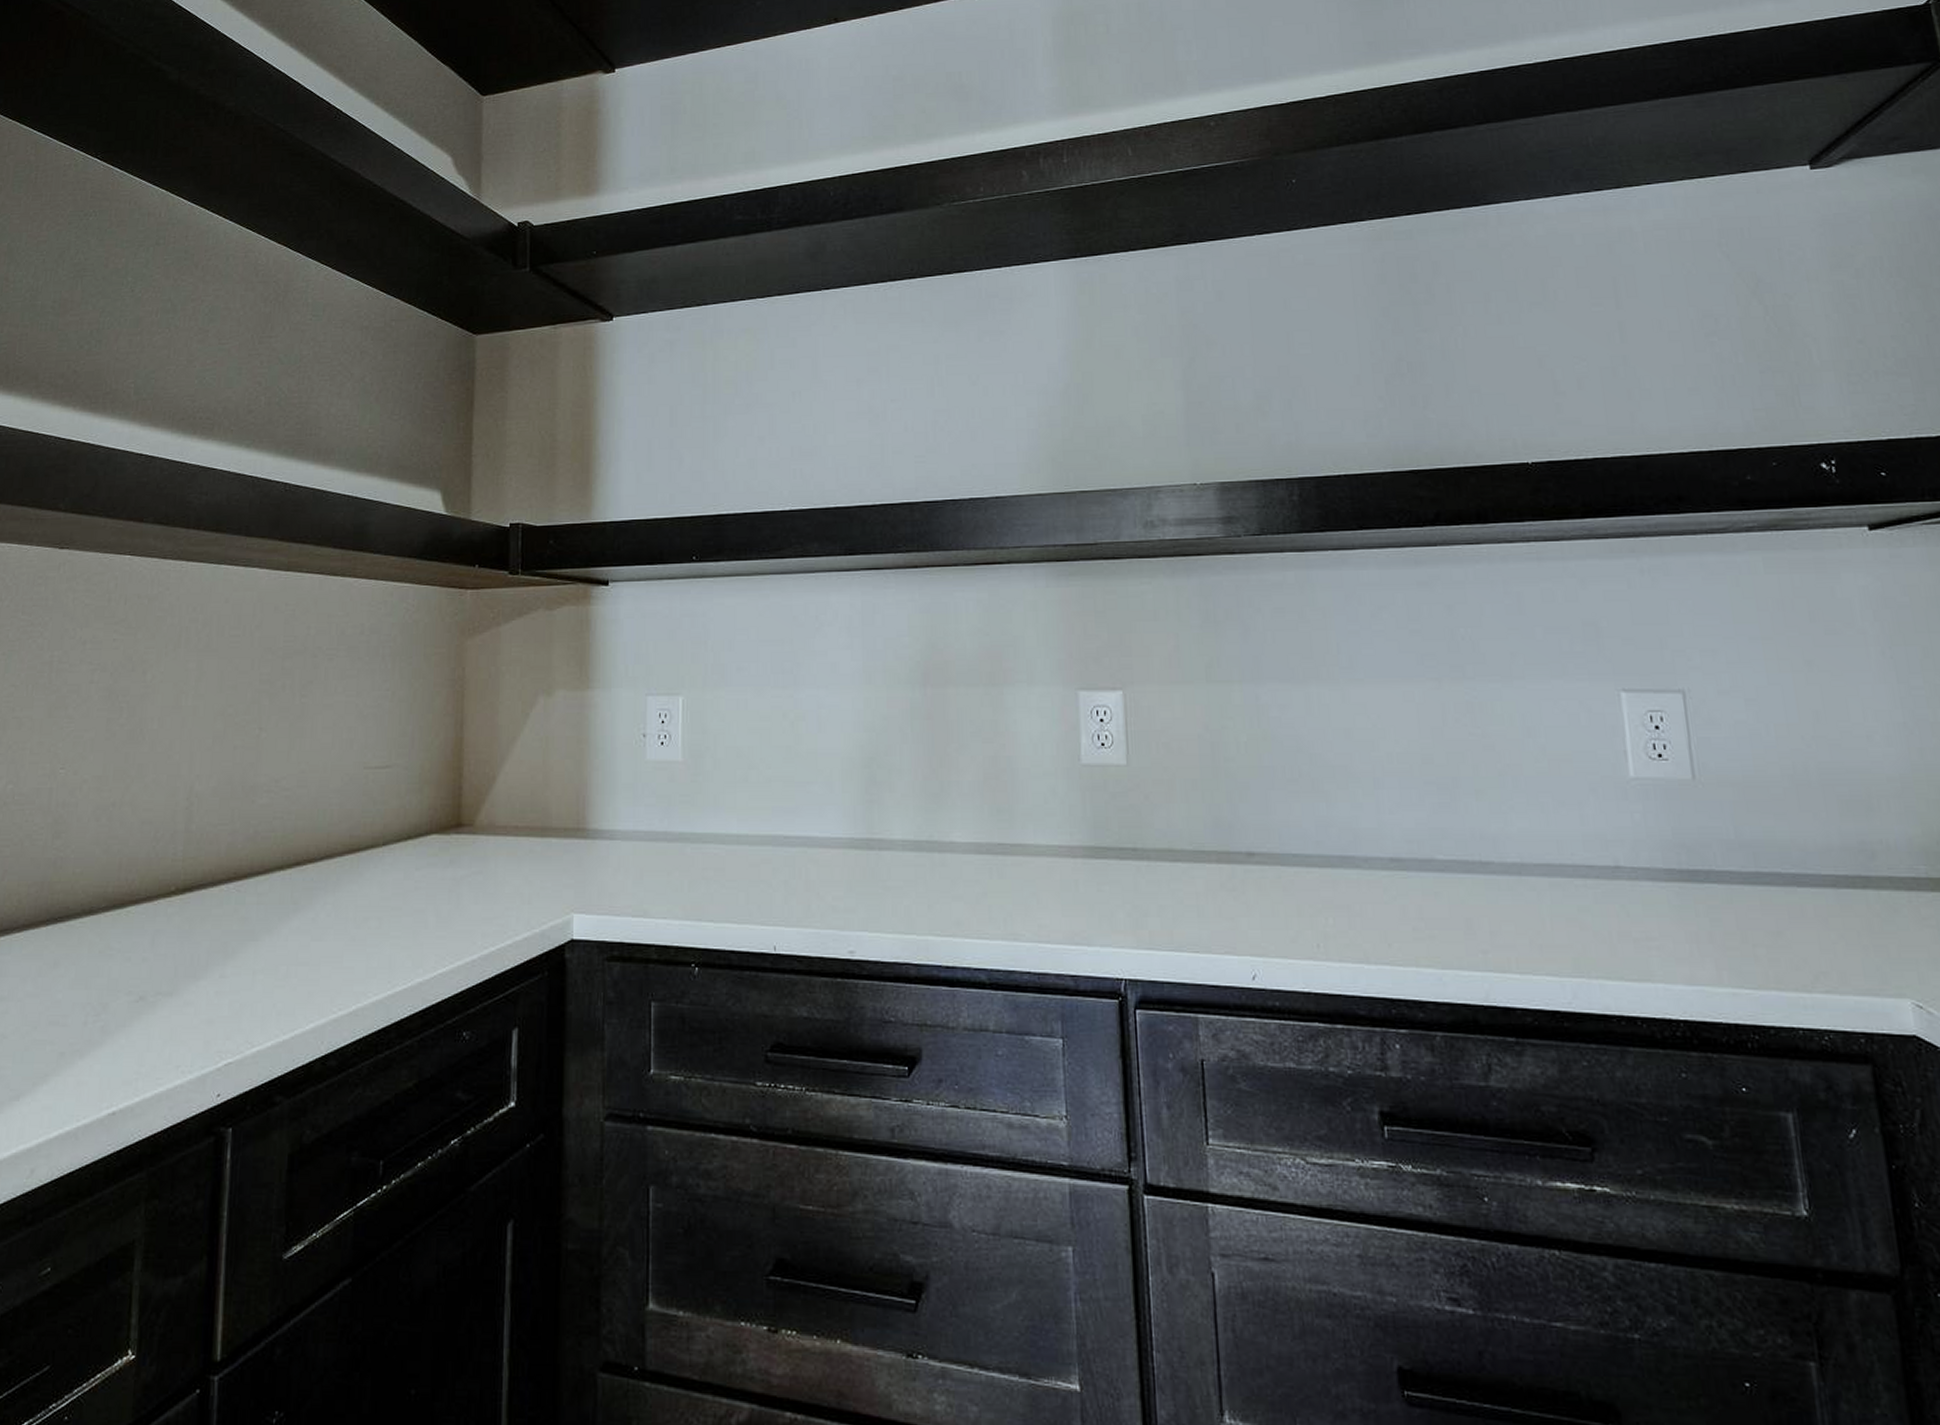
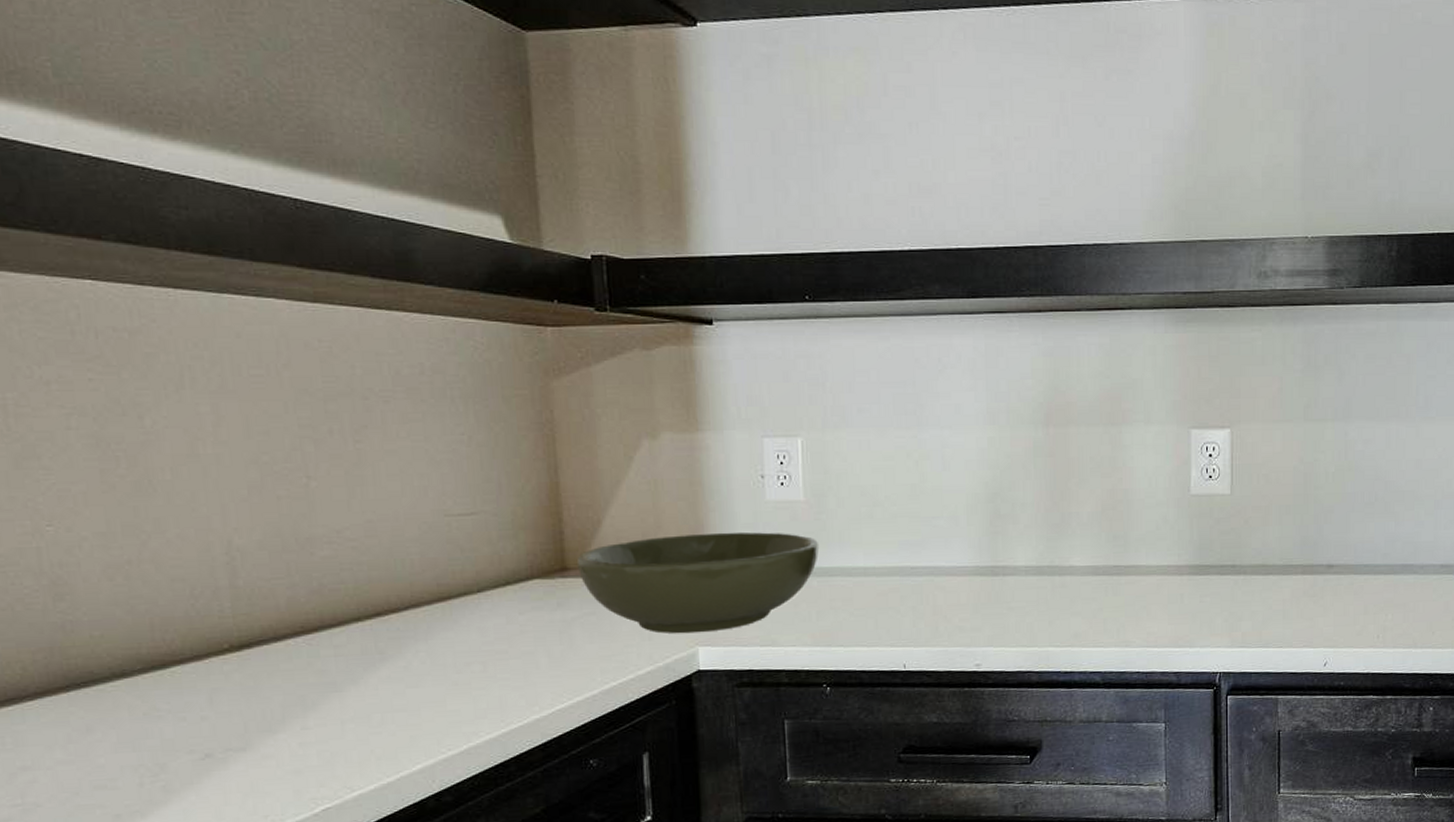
bowl: none [470,792,695,899] -> present [576,531,820,634]

